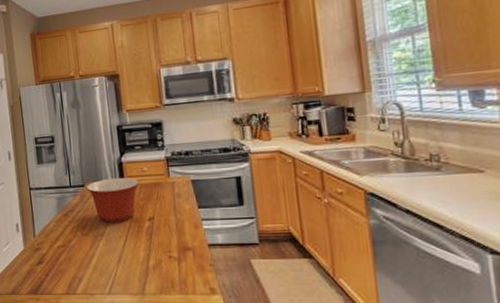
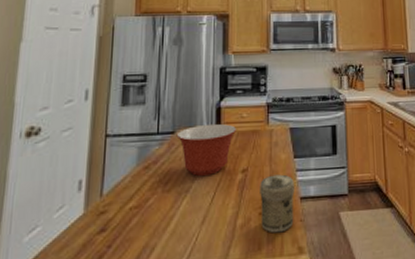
jar: none [167,223,204,274] -> present [260,174,295,233]

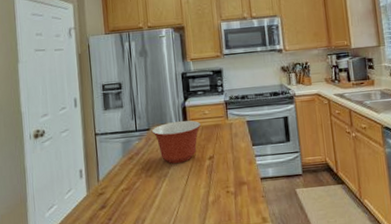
jar: present [260,174,295,233] -> none [225,159,257,207]

